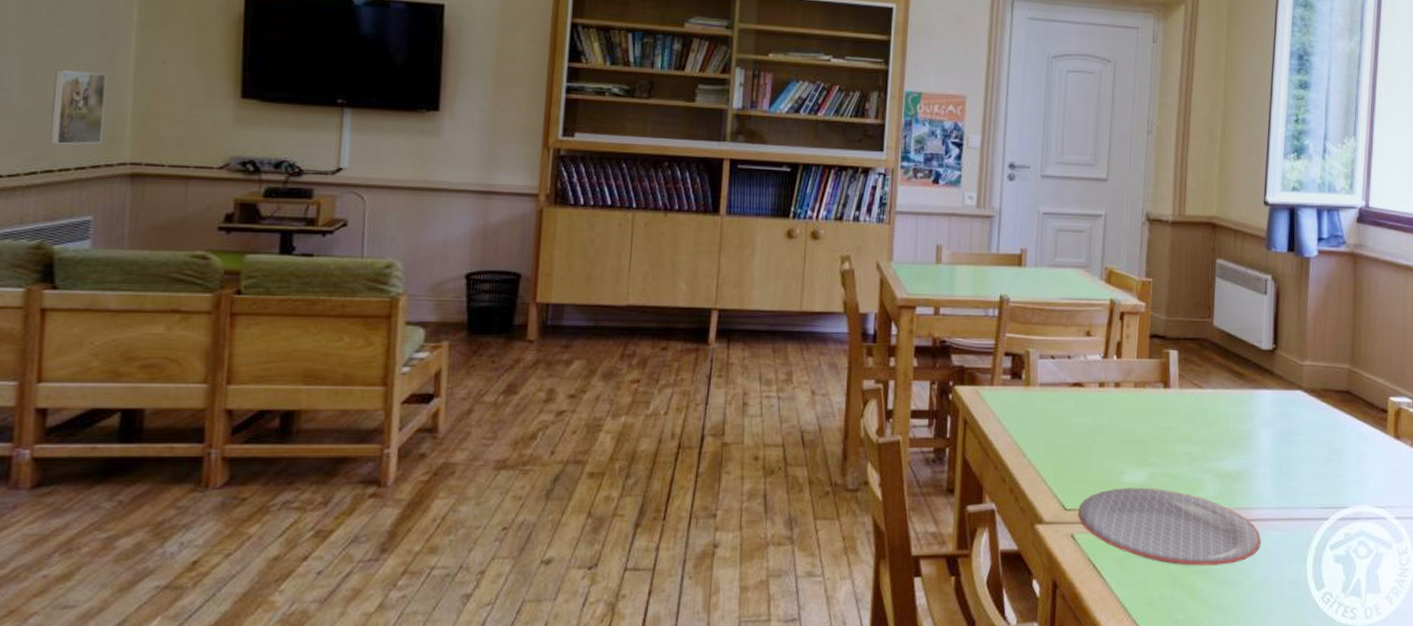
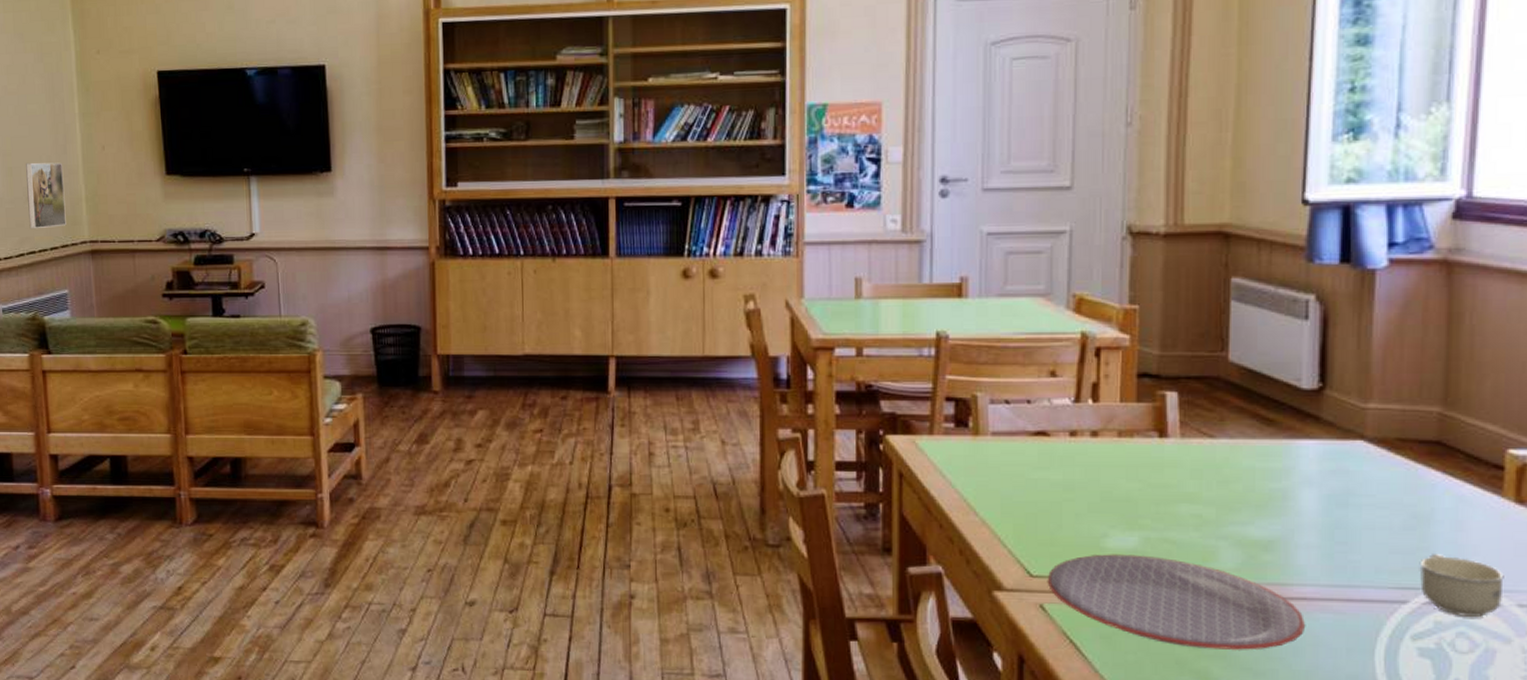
cup: none [1335,480,1388,529] -> present [1419,554,1504,618]

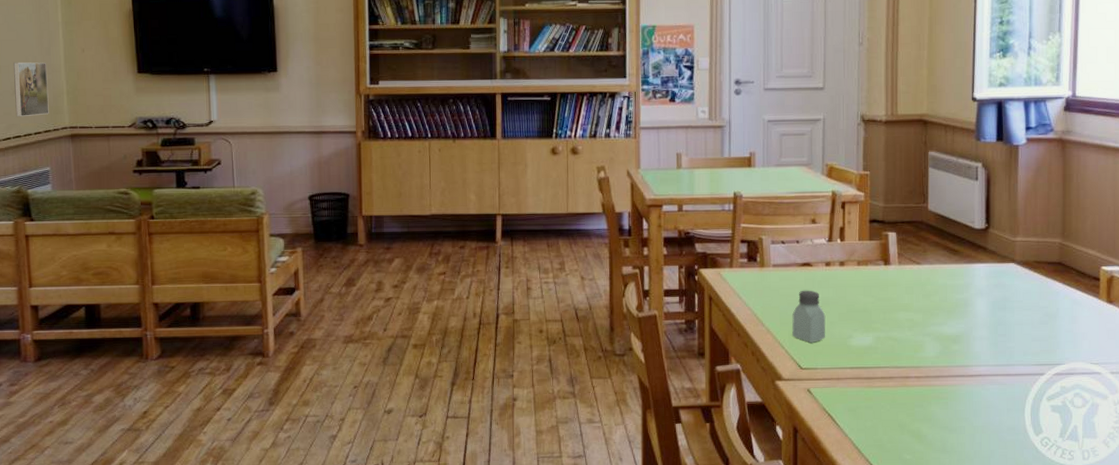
saltshaker: none [1019,468,1069,541] -> present [792,290,826,343]
plate: present [1047,554,1306,650] -> none [812,349,982,415]
cup: present [1419,554,1504,618] -> none [1050,340,1102,383]

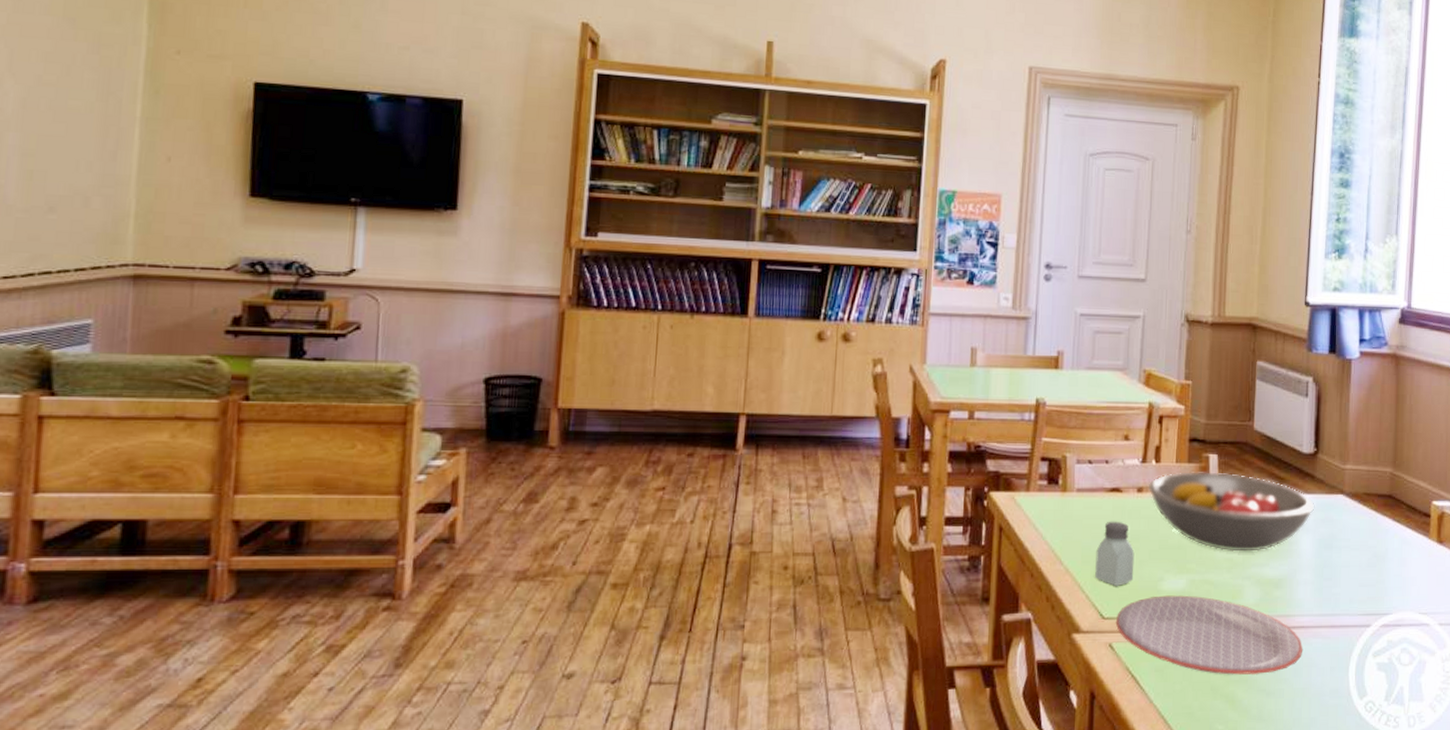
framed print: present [13,62,49,117] -> none [48,166,109,246]
plate: none [812,349,982,415] -> present [1115,595,1304,675]
fruit bowl: none [834,247,988,313] -> present [1148,472,1315,552]

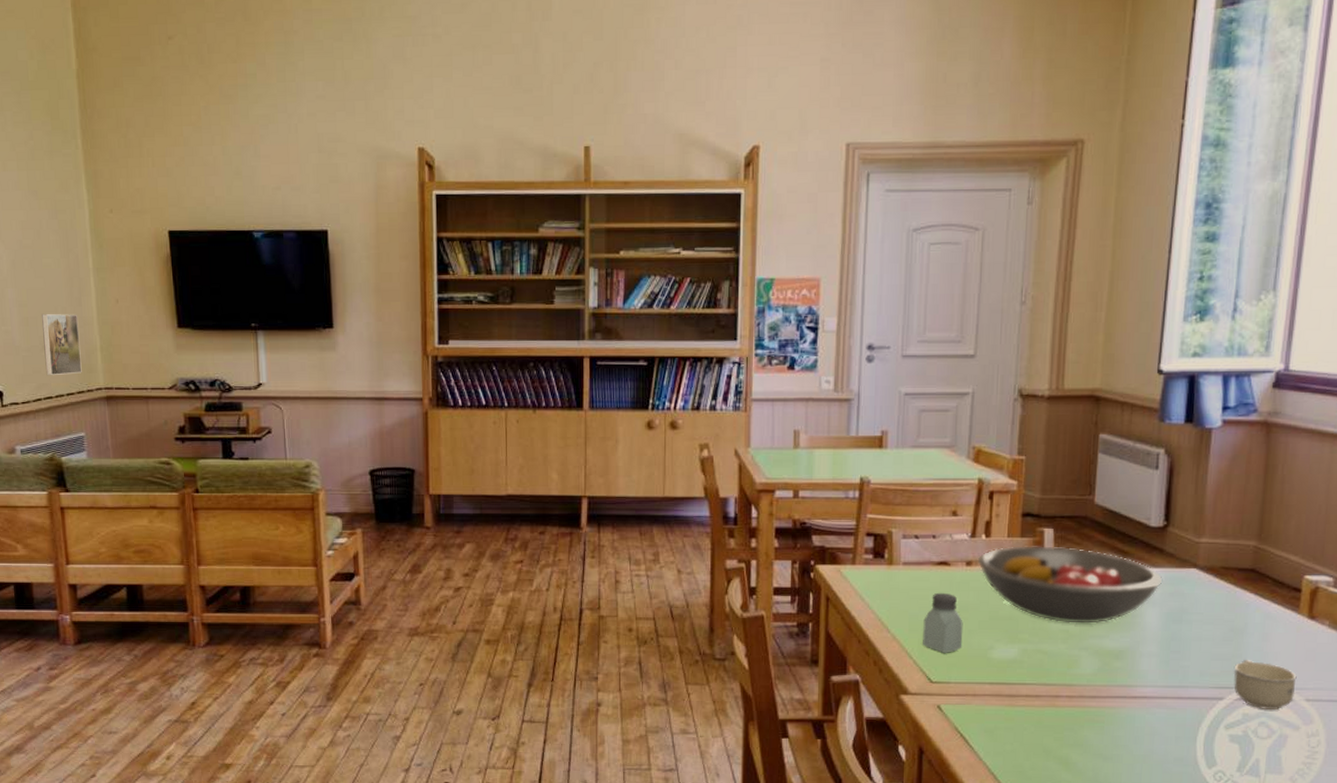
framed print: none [48,166,109,246] -> present [42,313,82,376]
plate: present [1115,595,1304,675] -> none [944,663,1146,740]
cup: none [1378,585,1431,636] -> present [1233,660,1297,711]

